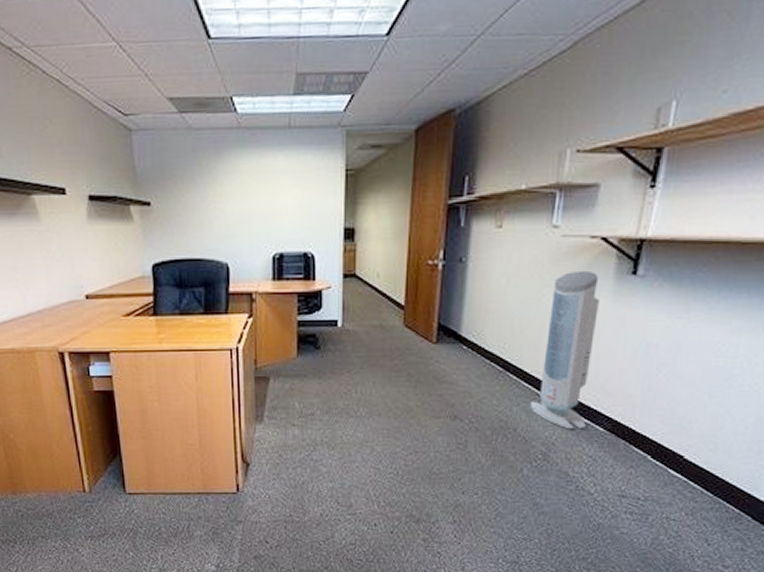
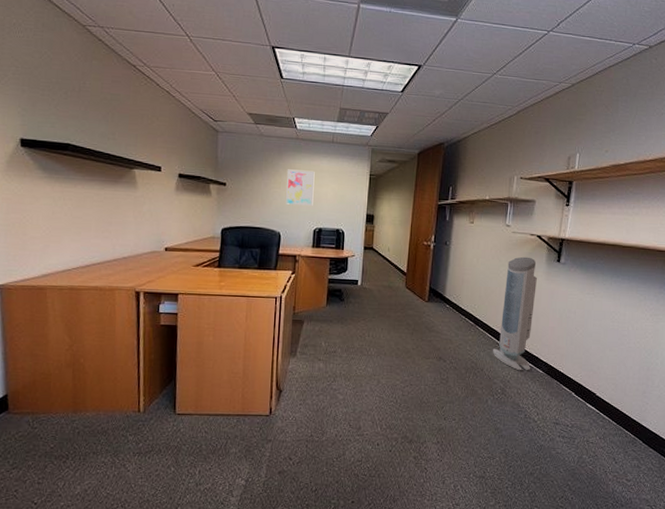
wall art: none [230,172,269,224] -> present [286,169,315,206]

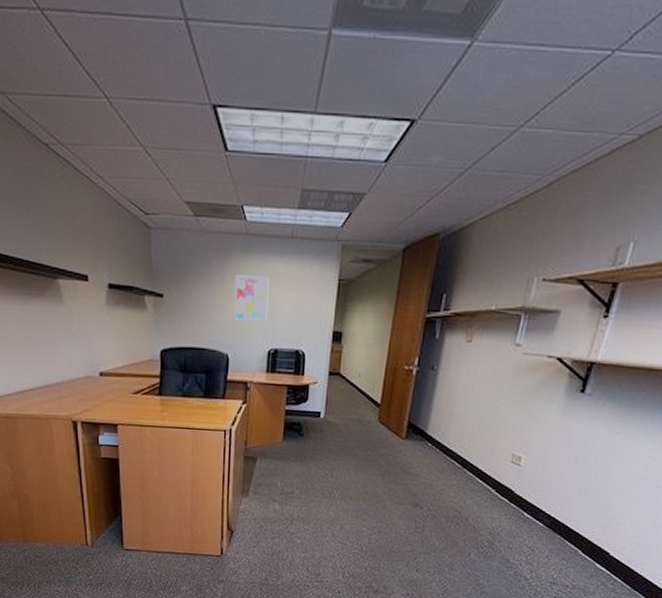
air purifier: present [492,256,537,371] -> none [481,385,551,524]

